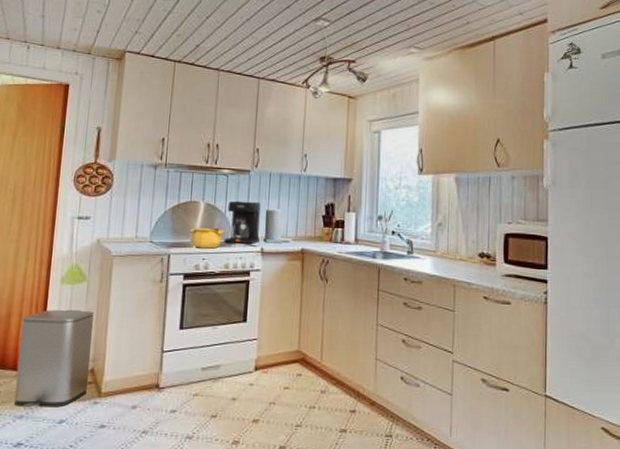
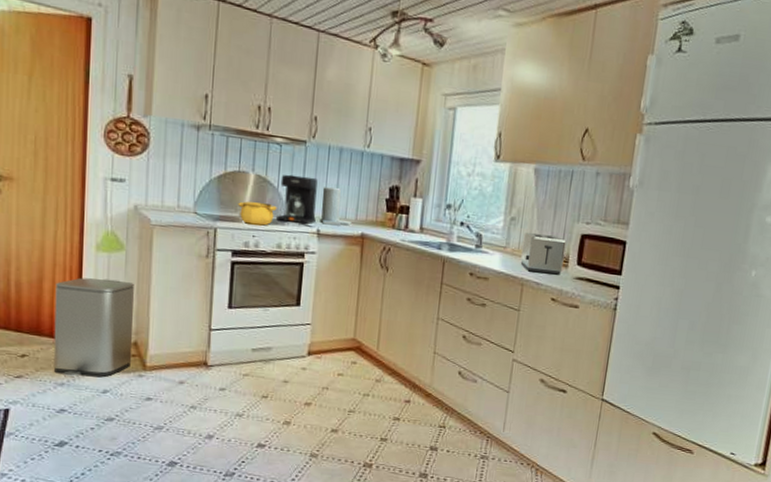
toaster: none [450,235,492,274] -> present [520,232,567,275]

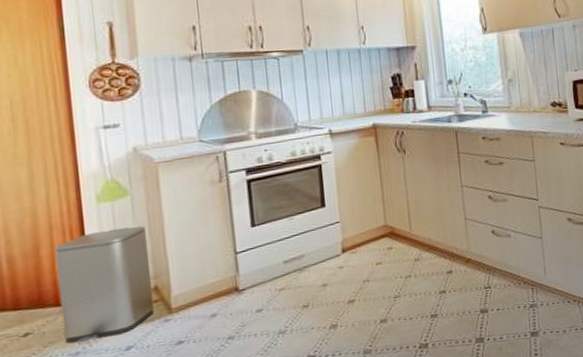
cooking pot: present [238,201,277,226] -> none [244,116,285,140]
coffee maker: present [276,174,318,225] -> none [283,82,326,130]
paper towel: present [320,187,352,226] -> none [327,87,362,124]
toaster: present [520,232,567,275] -> none [523,87,564,124]

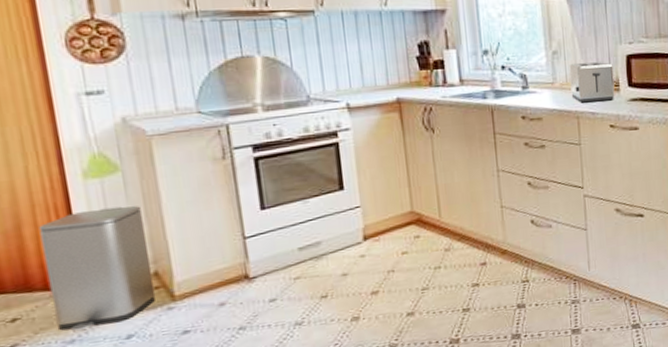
toaster: none [523,87,564,124] -> present [569,61,615,103]

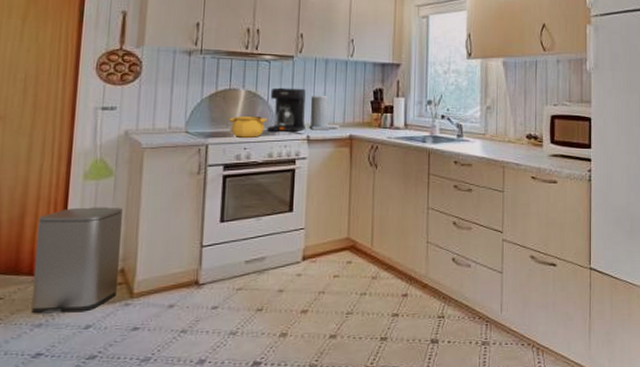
cooking pot: none [248,86,296,113] -> present [229,116,268,138]
coffee maker: none [293,48,343,102] -> present [267,87,306,133]
paper towel: none [343,55,384,97] -> present [309,96,340,131]
toaster: present [569,61,615,103] -> none [499,118,538,154]

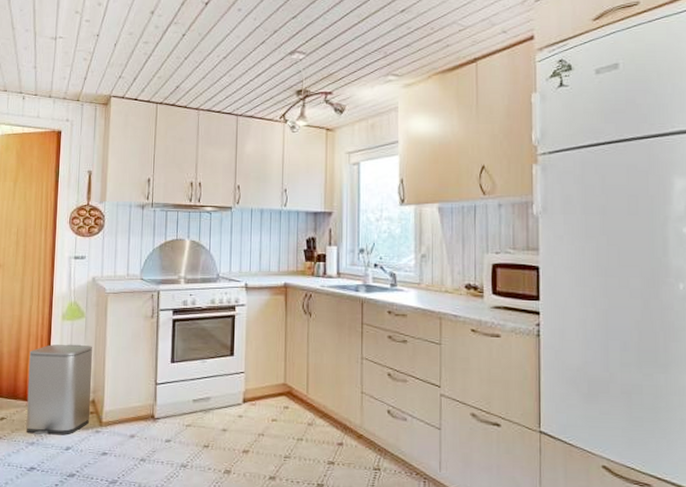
cooking pot: present [229,116,268,138] -> none [176,265,210,285]
coffee maker: present [267,87,306,133] -> none [210,237,243,280]
paper towel: present [309,96,340,131] -> none [247,245,275,279]

